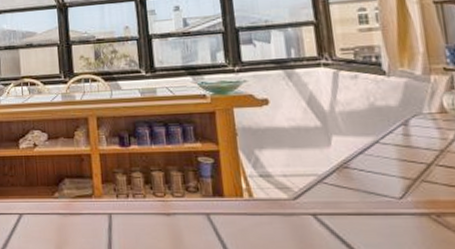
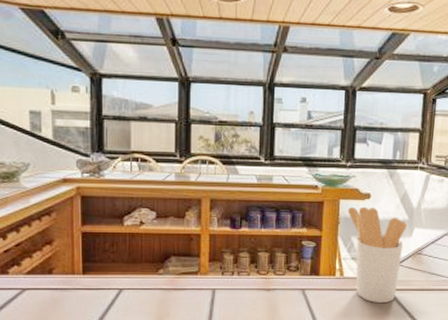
utensil holder: none [245,114,326,232] -> present [348,206,406,304]

